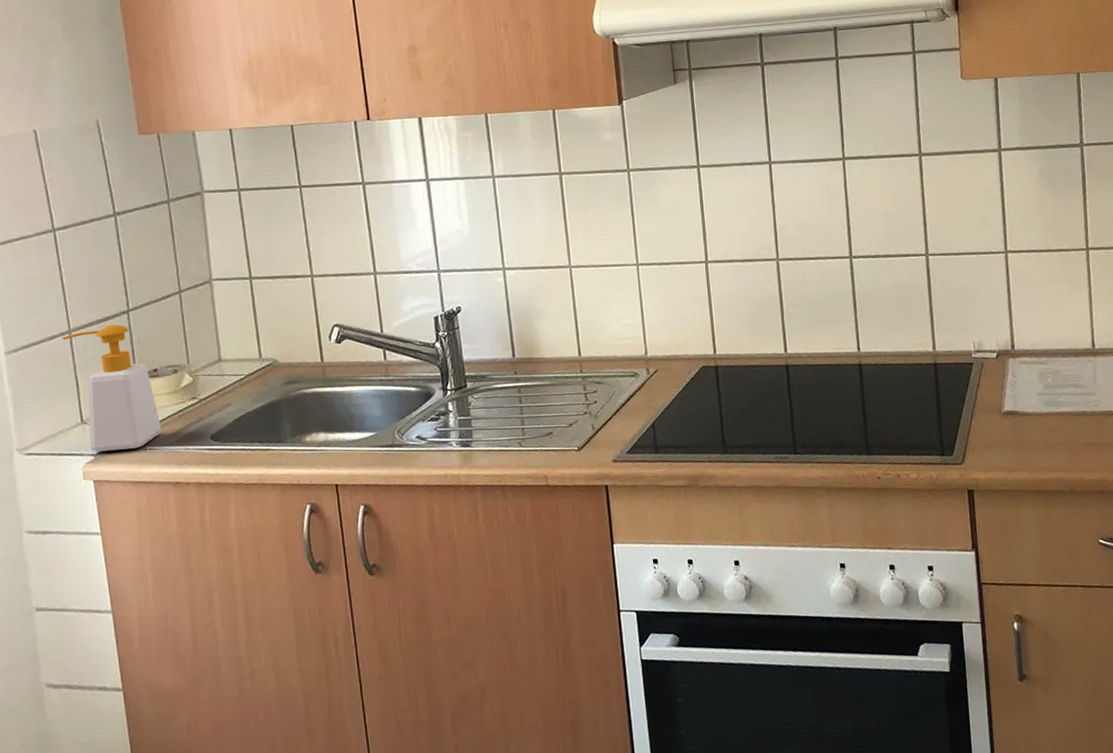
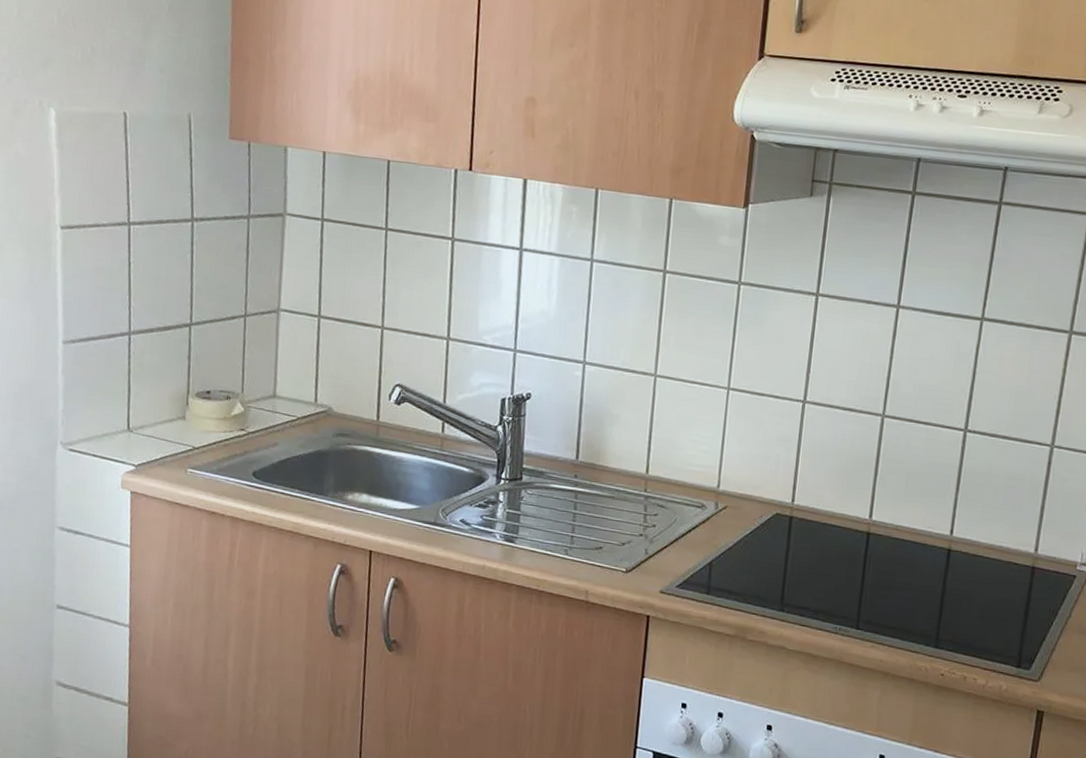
soap bottle: present [62,324,161,452] -> none [121,335,206,469]

